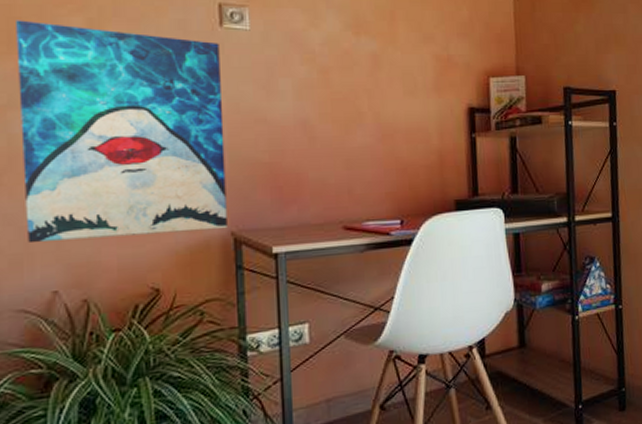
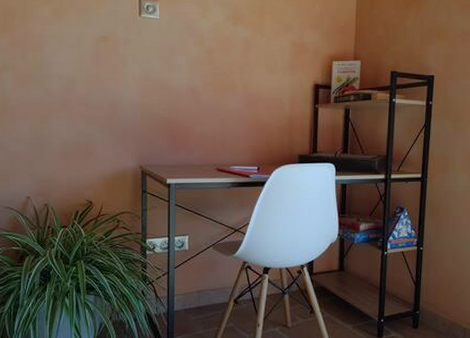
wall art: present [16,20,227,244] -> none [9,8,139,164]

